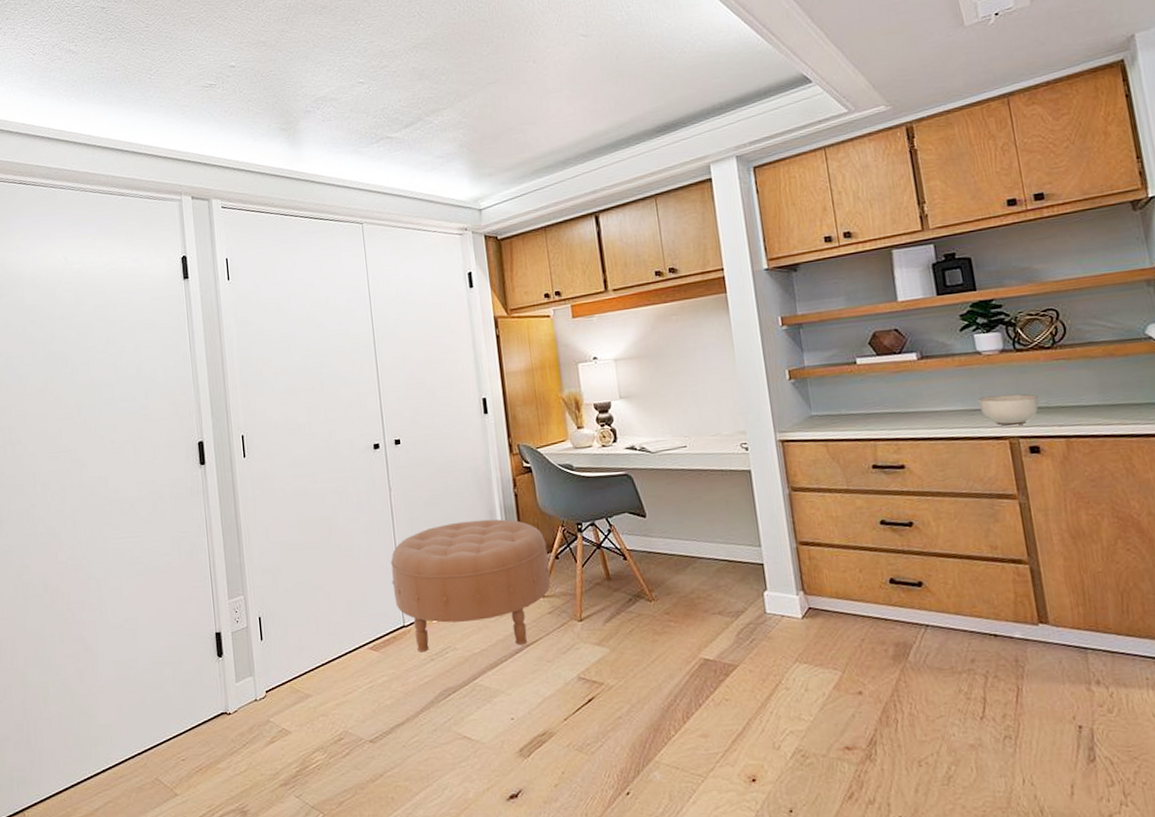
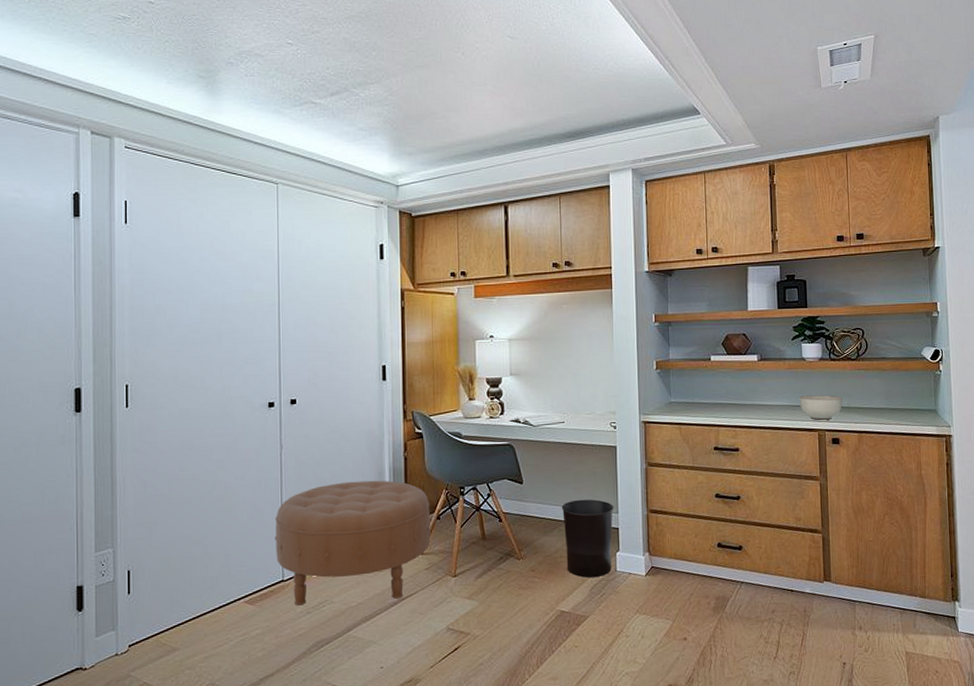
waste bin: none [692,531,760,621] -> present [561,499,614,578]

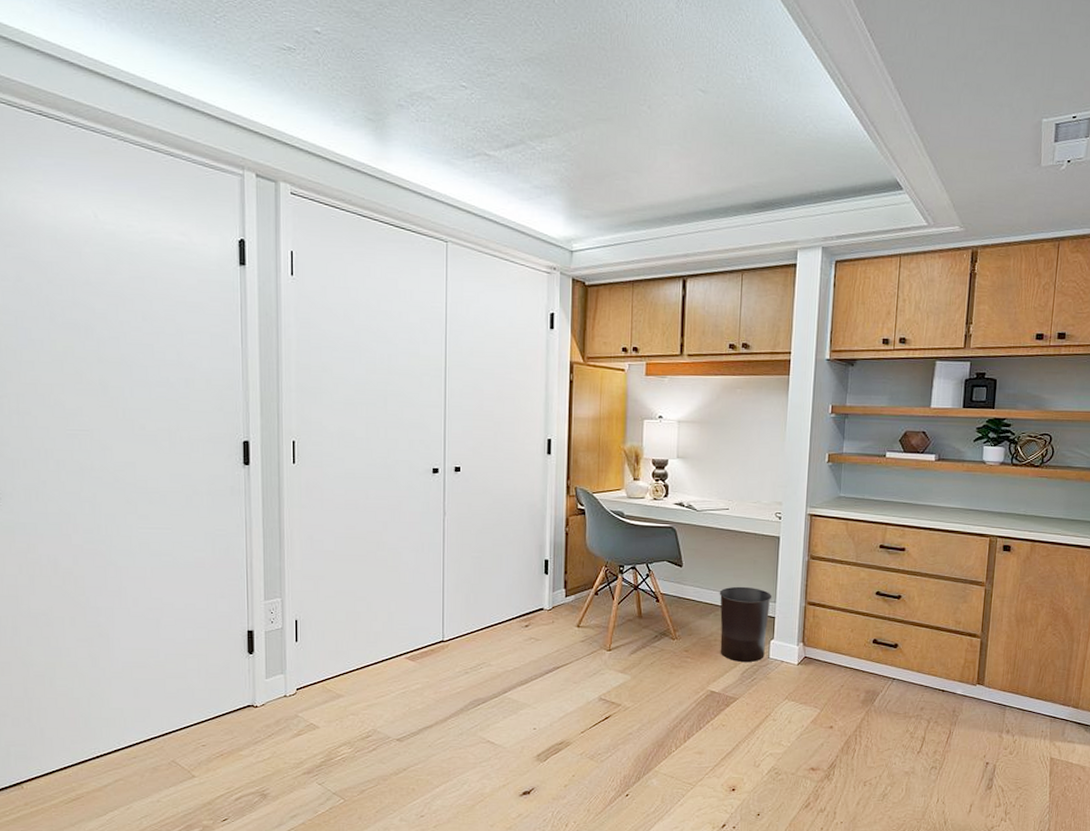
ottoman: present [275,480,431,606] -> none [436,552,589,667]
bowl: present [798,395,843,420] -> none [973,500,1020,526]

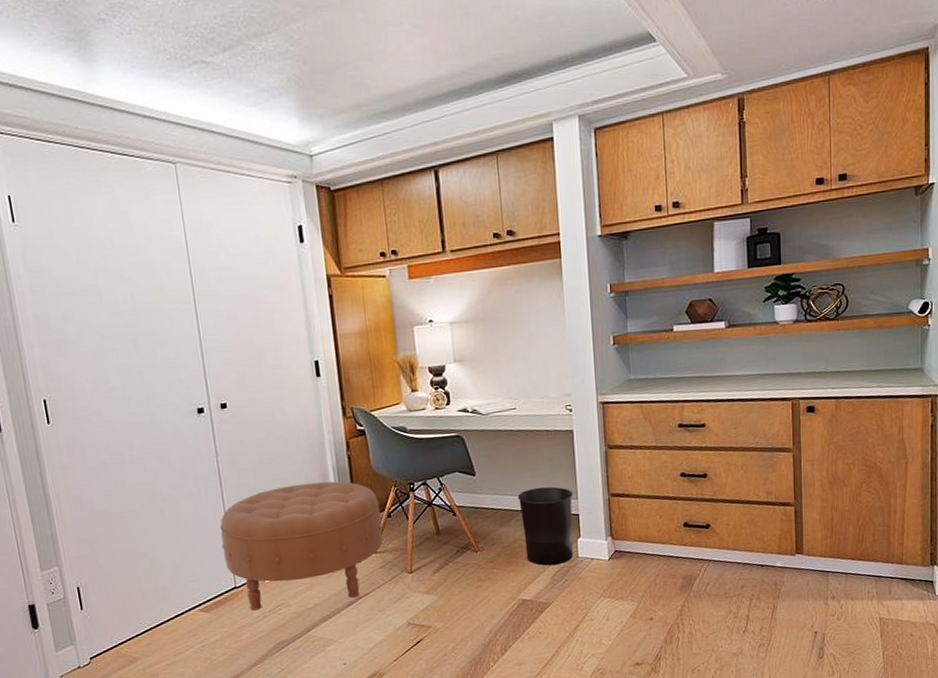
ottoman: none [436,552,589,667] -> present [220,481,383,611]

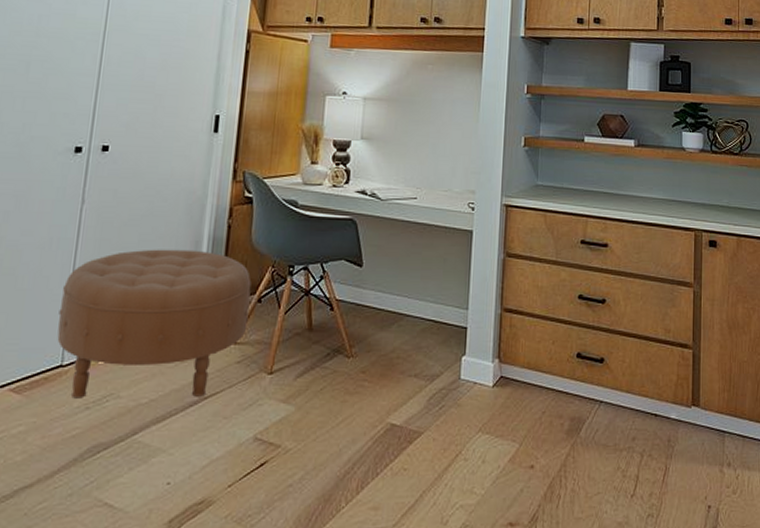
waste bin: present [517,486,574,566] -> none [403,290,464,385]

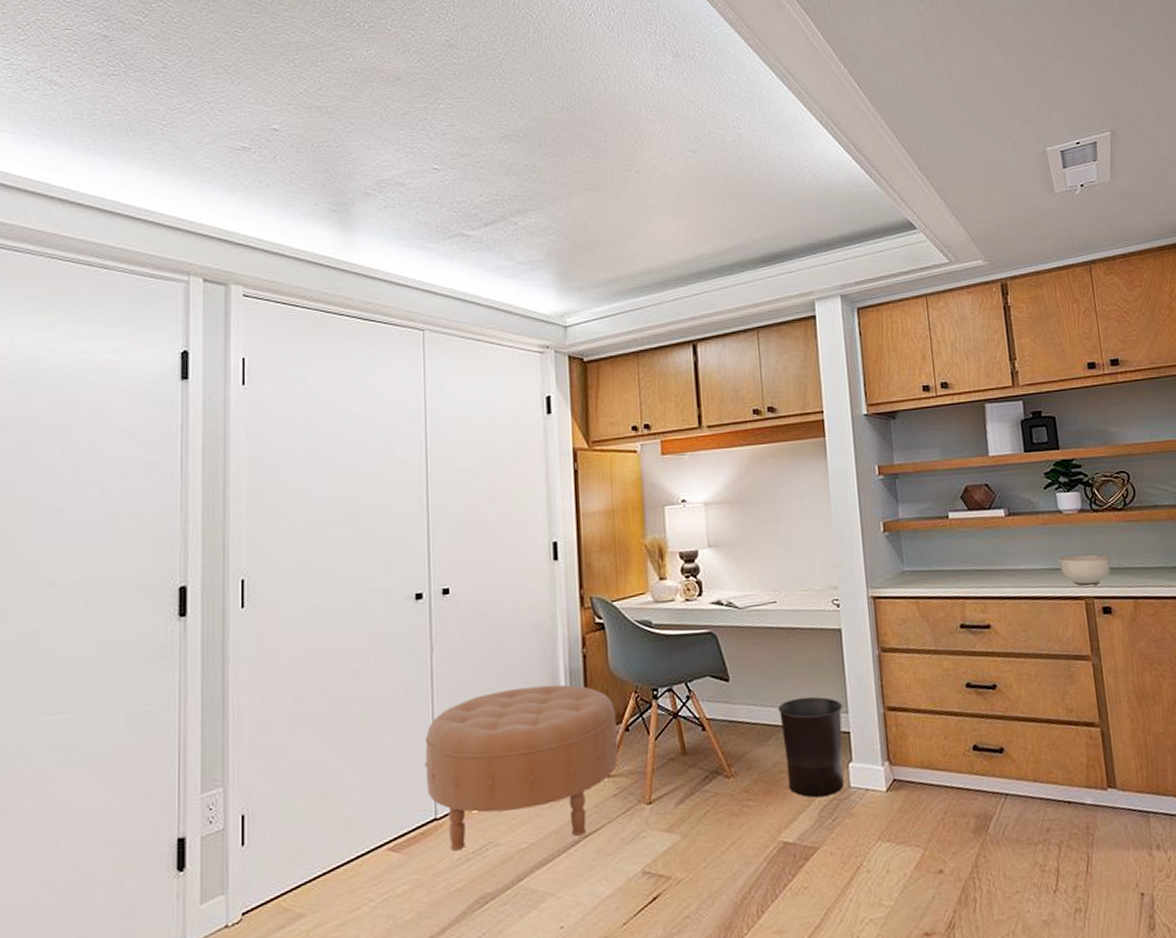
waste bin: none [403,290,464,385] -> present [777,696,844,798]
bowl: none [676,190,723,219] -> present [1058,554,1112,586]

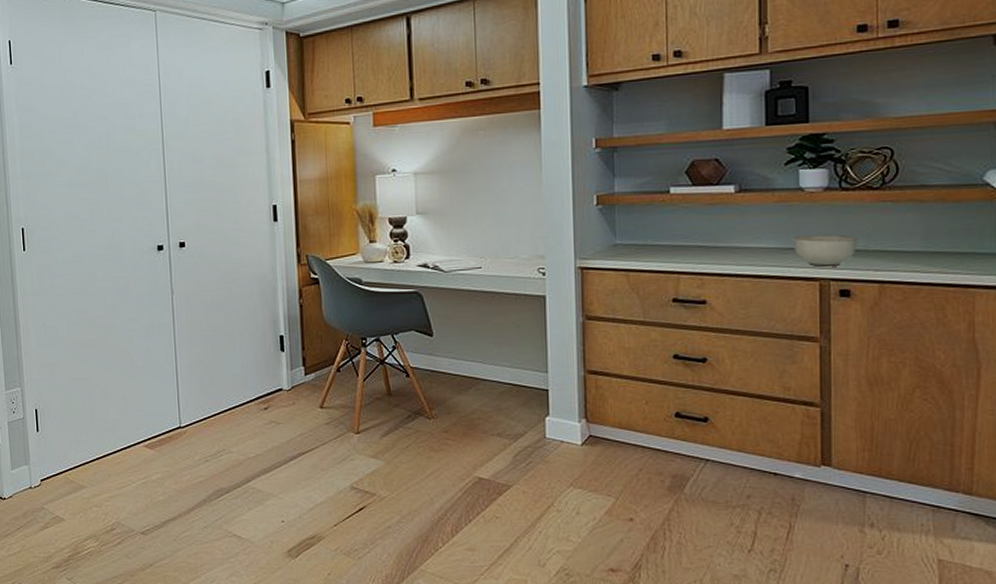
ottoman: present [425,684,618,851] -> none [170,328,331,453]
waste bin: present [777,696,844,798] -> none [478,355,543,443]

